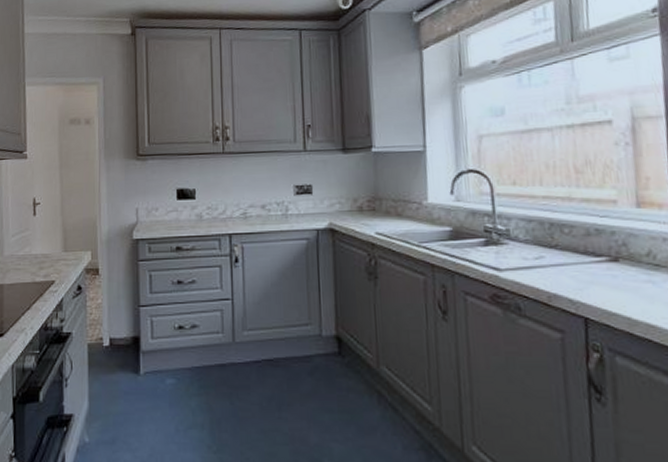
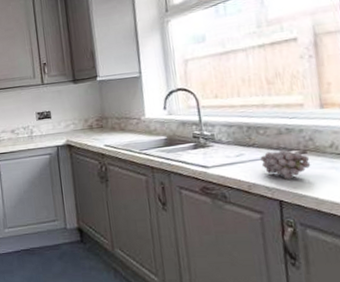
fruit: none [563,254,624,292] -> present [260,149,311,180]

